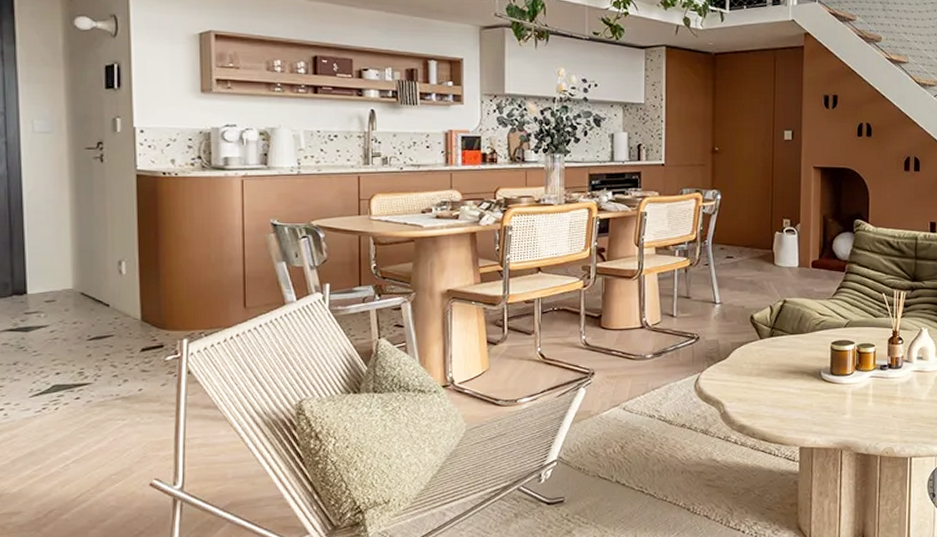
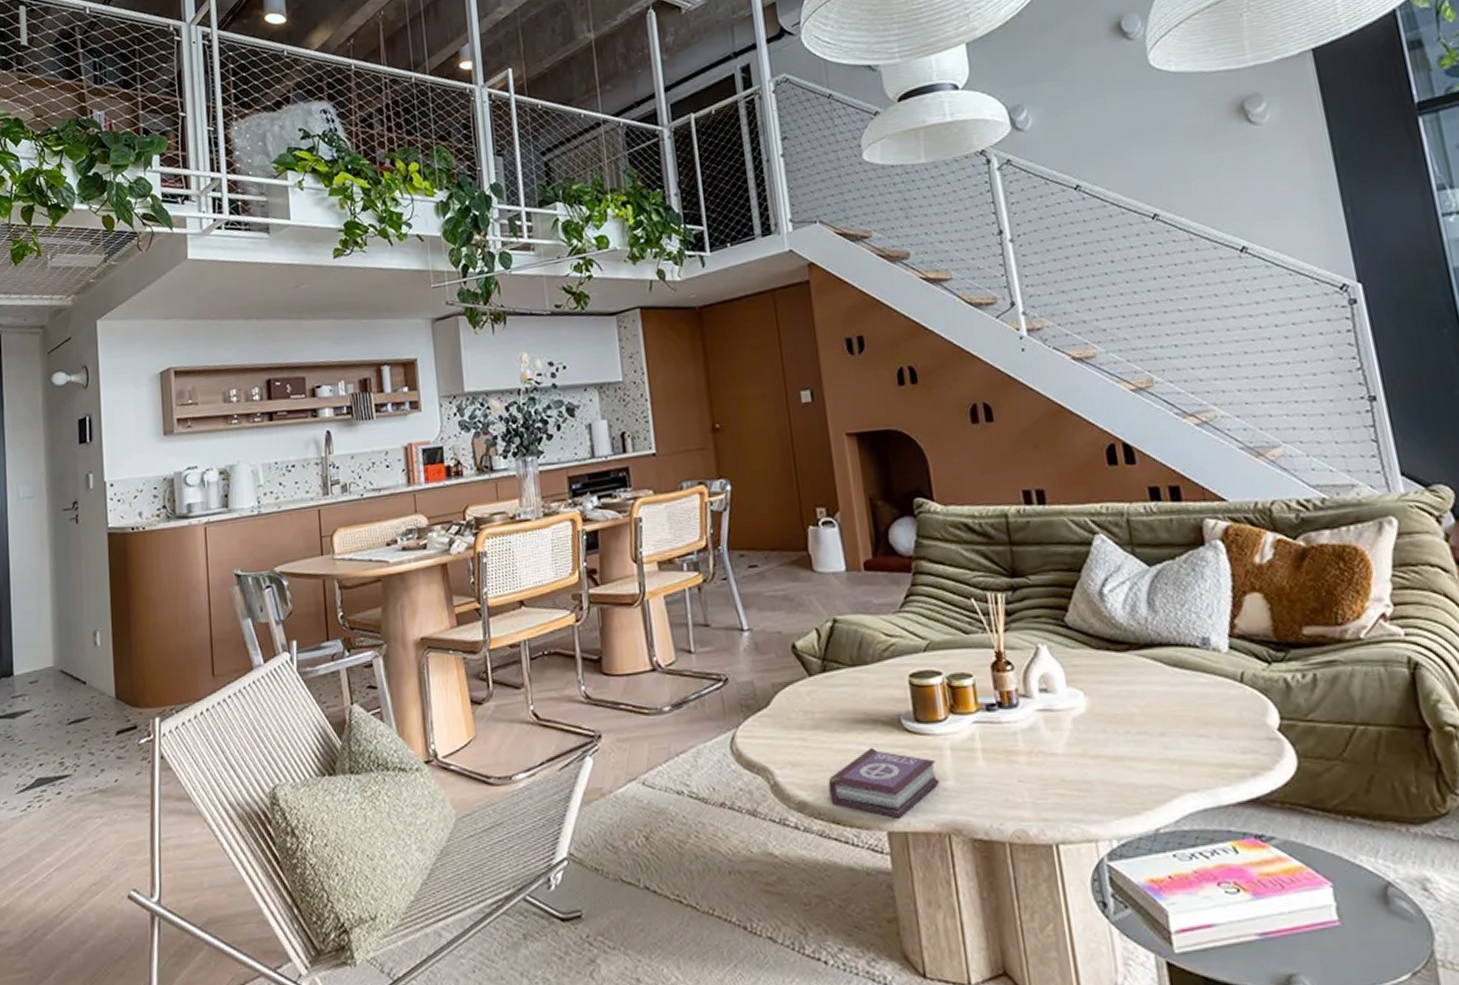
book: none [763,390,841,438] -> present [828,747,940,818]

